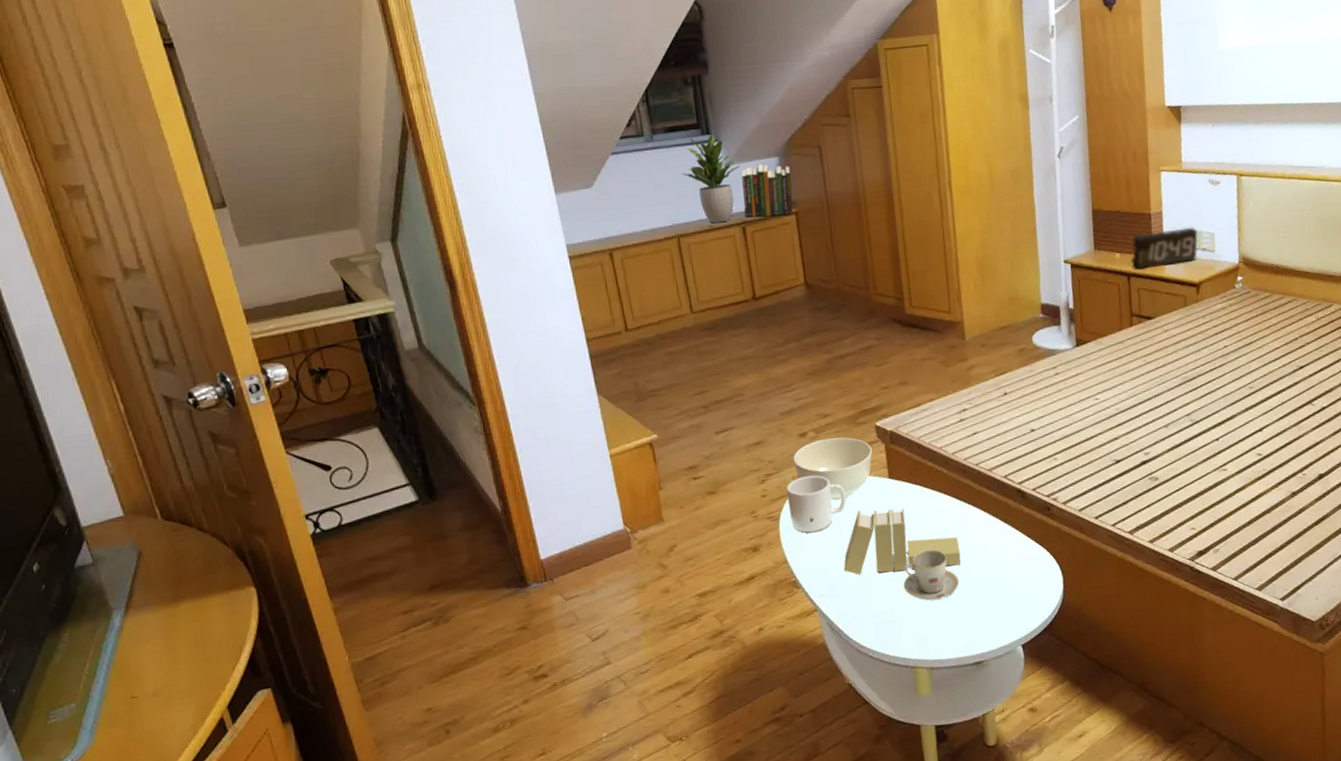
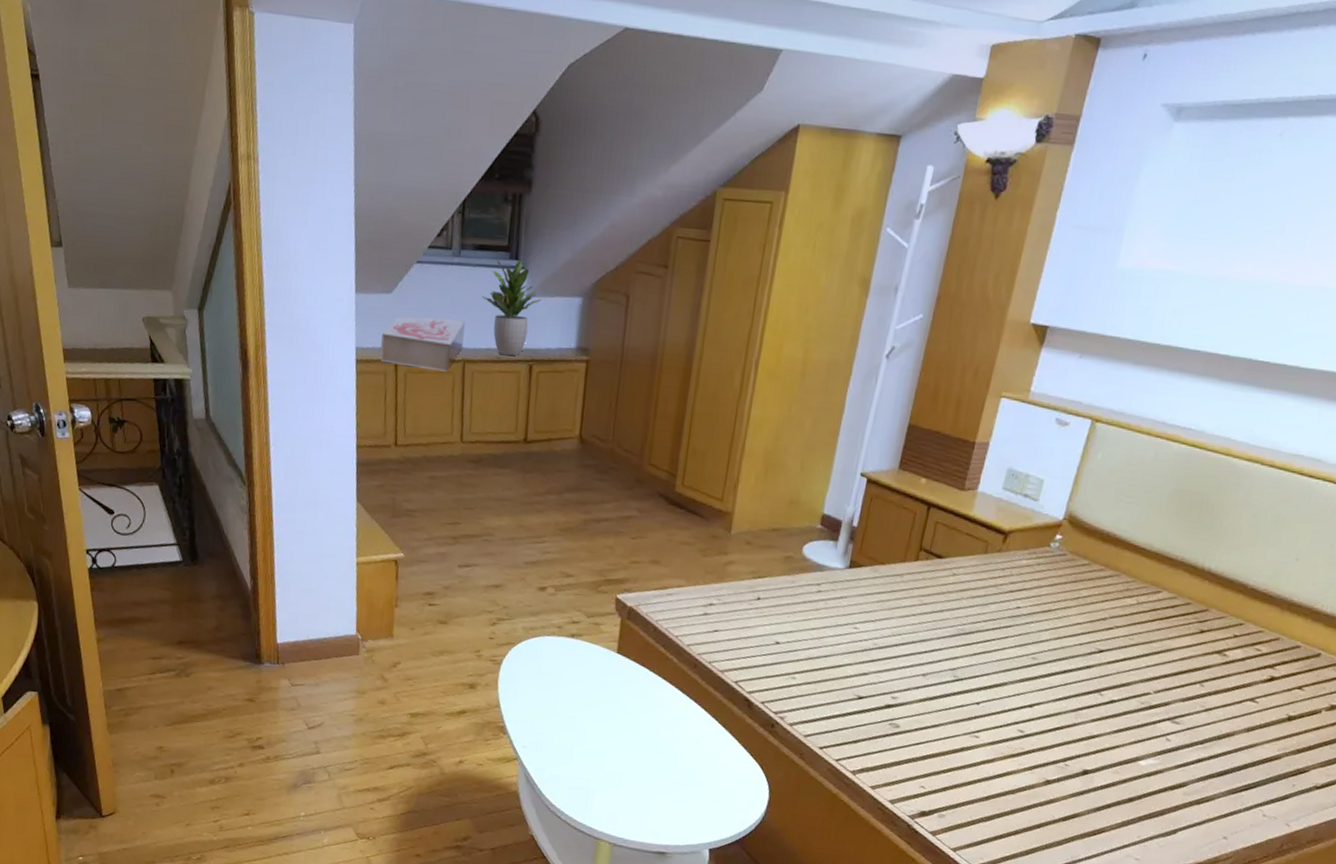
decorative box: none [590,198,674,254] -> present [380,314,465,372]
books: present [741,164,793,218] -> none [534,302,593,363]
mug: present [786,475,847,533] -> none [512,629,571,687]
bowl: present [793,437,873,500] -> none [527,597,607,660]
books: present [844,509,961,575] -> none [552,676,672,756]
teacup: present [903,549,959,601] -> none [605,732,663,783]
alarm clock: present [1130,227,1199,270] -> none [936,462,1025,507]

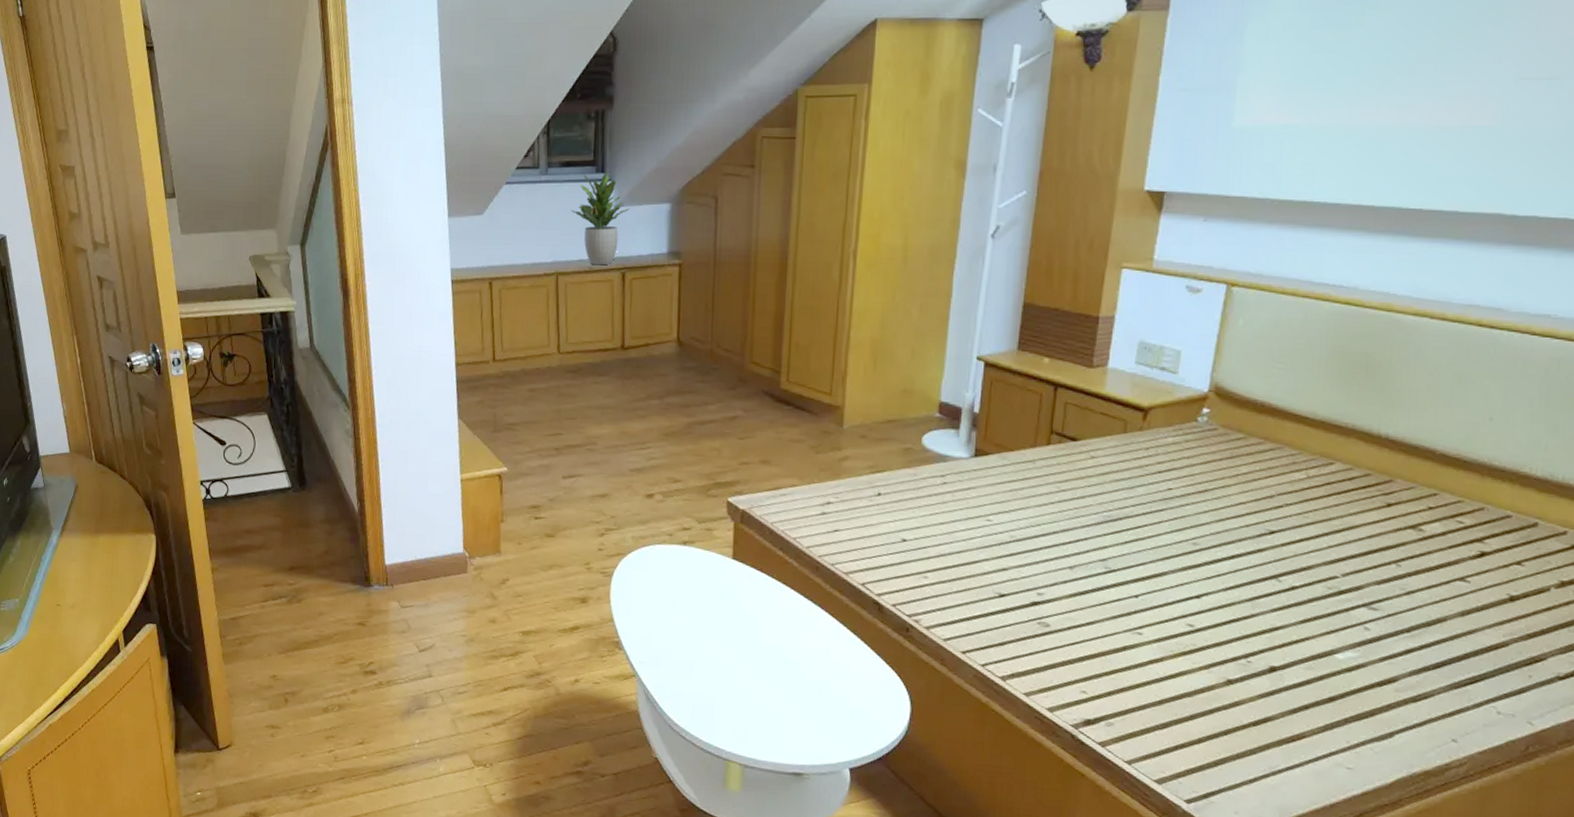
decorative box: present [380,314,465,372] -> none [475,232,556,286]

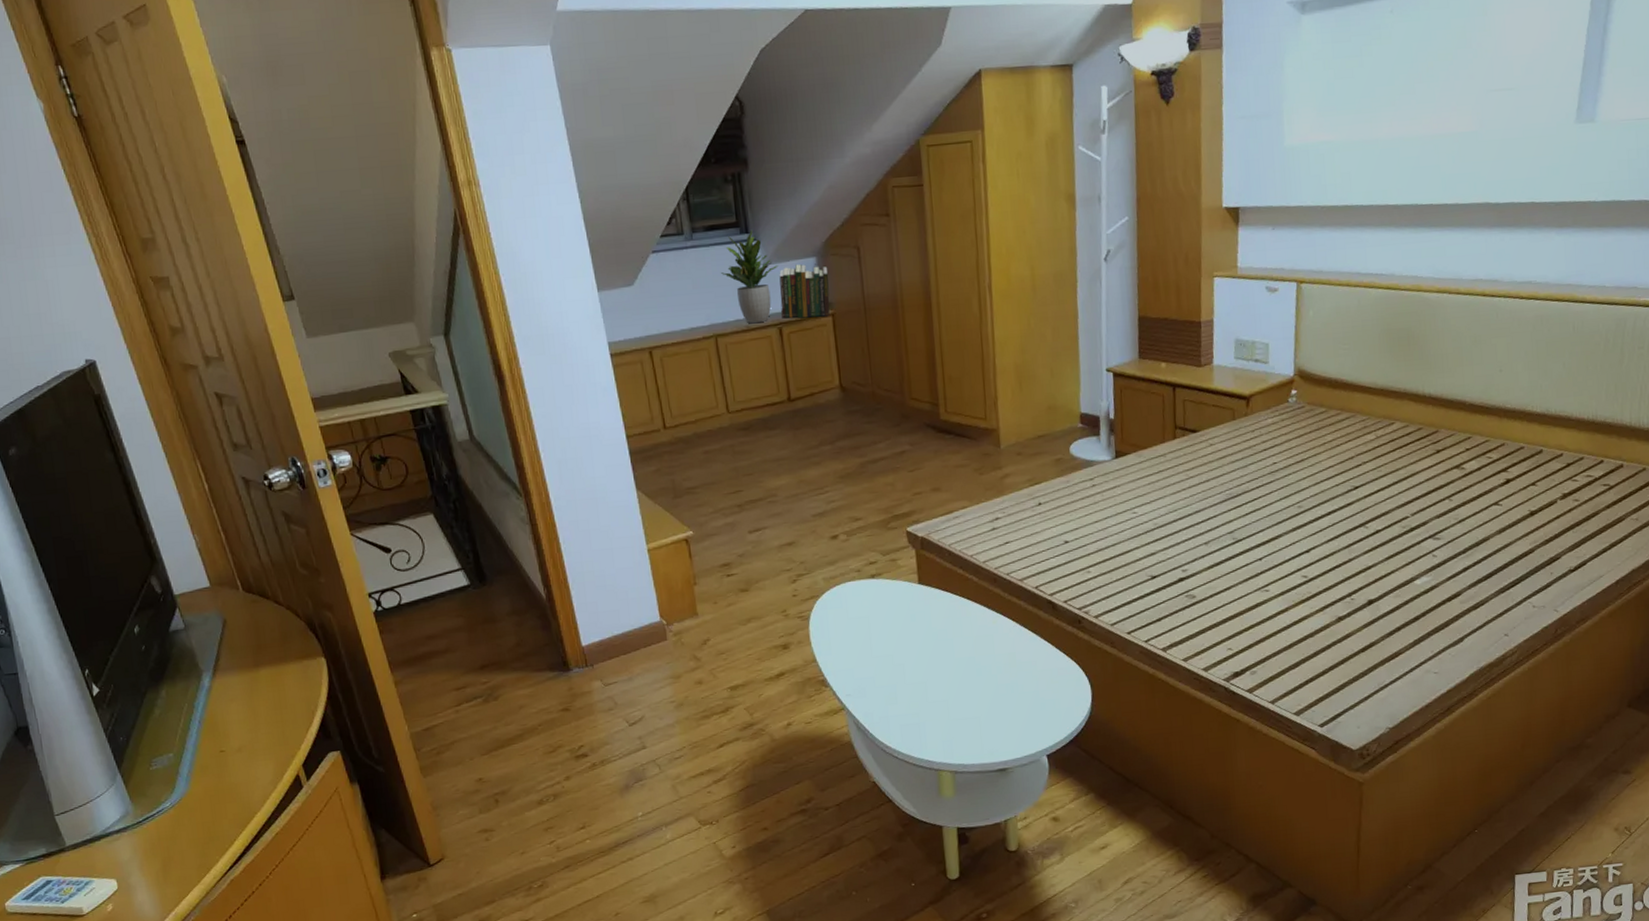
books: none [627,210,682,267] -> present [779,264,830,319]

